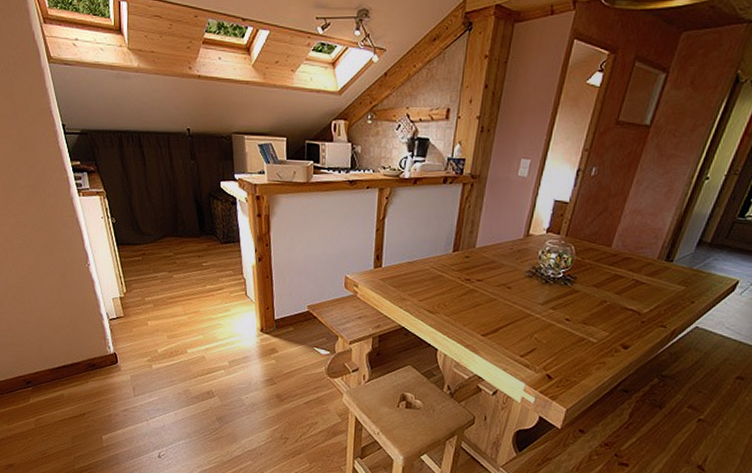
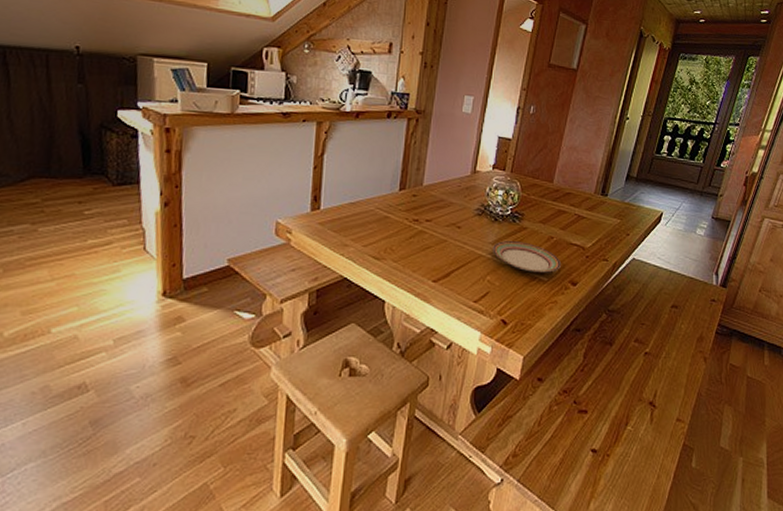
plate: none [542,302,613,335] -> present [493,241,561,273]

